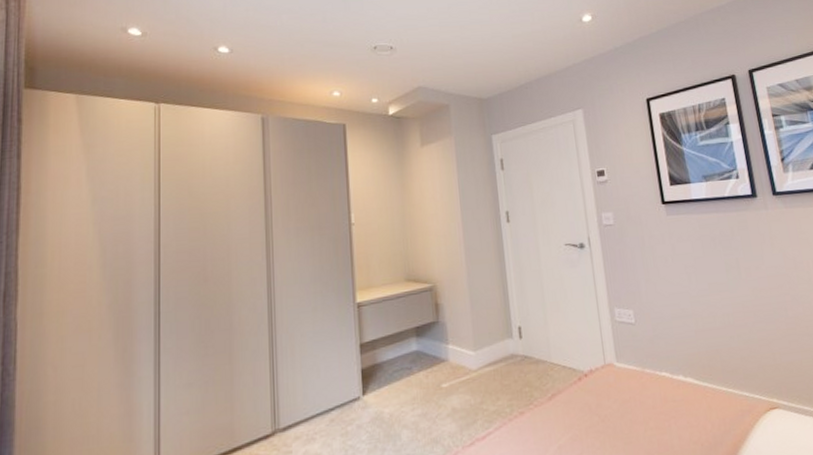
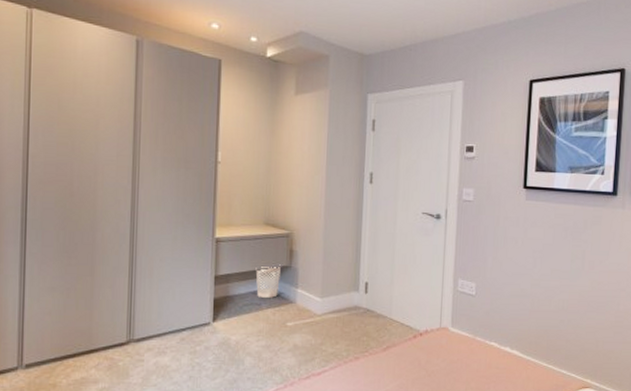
wastebasket: none [402,321,429,361] -> present [255,264,282,298]

